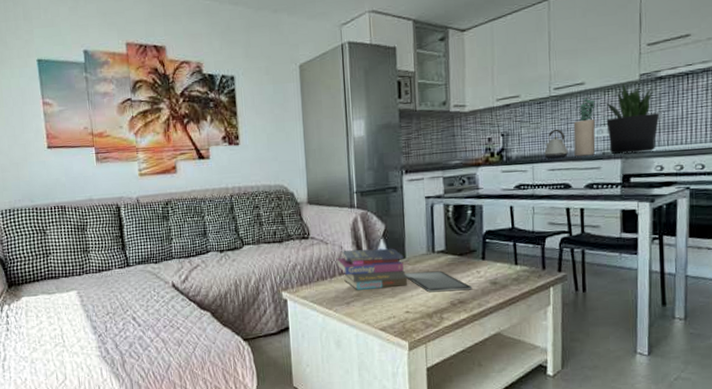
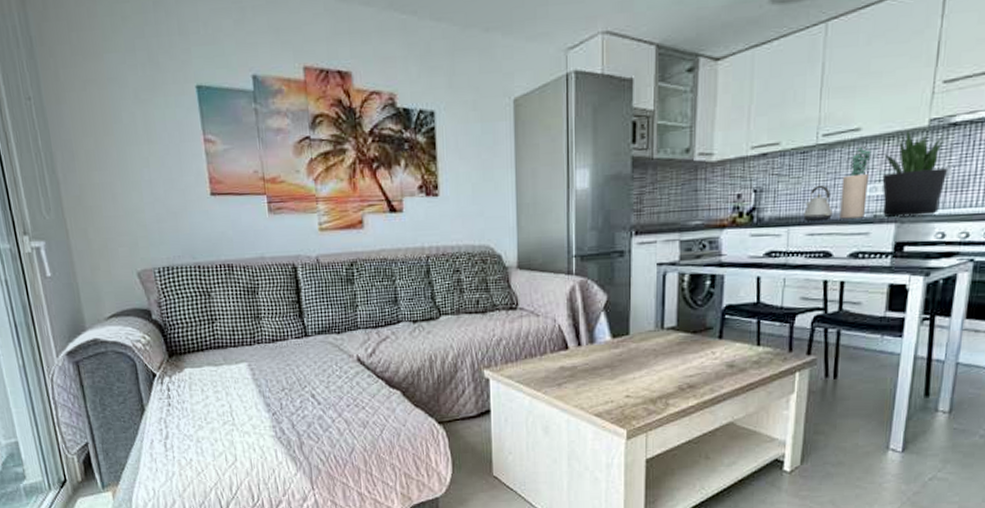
books: present [337,248,408,291] -> none [549,322,630,371]
tablet: present [404,271,473,293] -> none [626,350,705,375]

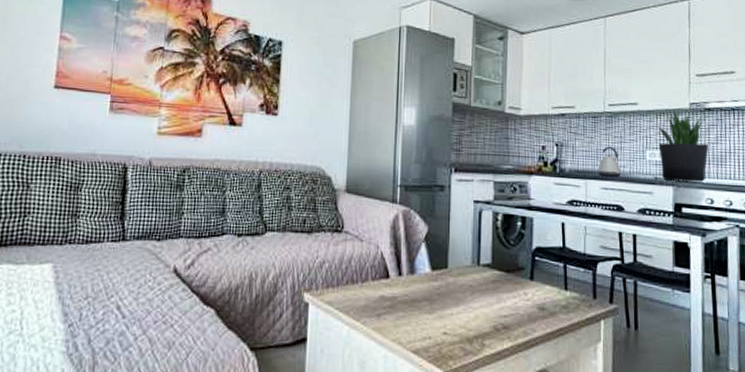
vase: present [840,144,871,219] -> none [627,116,648,179]

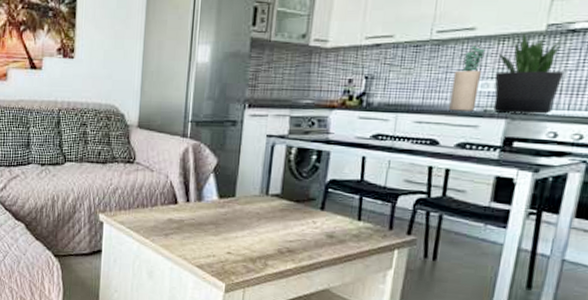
kettle: present [598,146,621,178] -> none [412,77,442,111]
vase: none [627,116,648,179] -> present [449,43,485,111]

